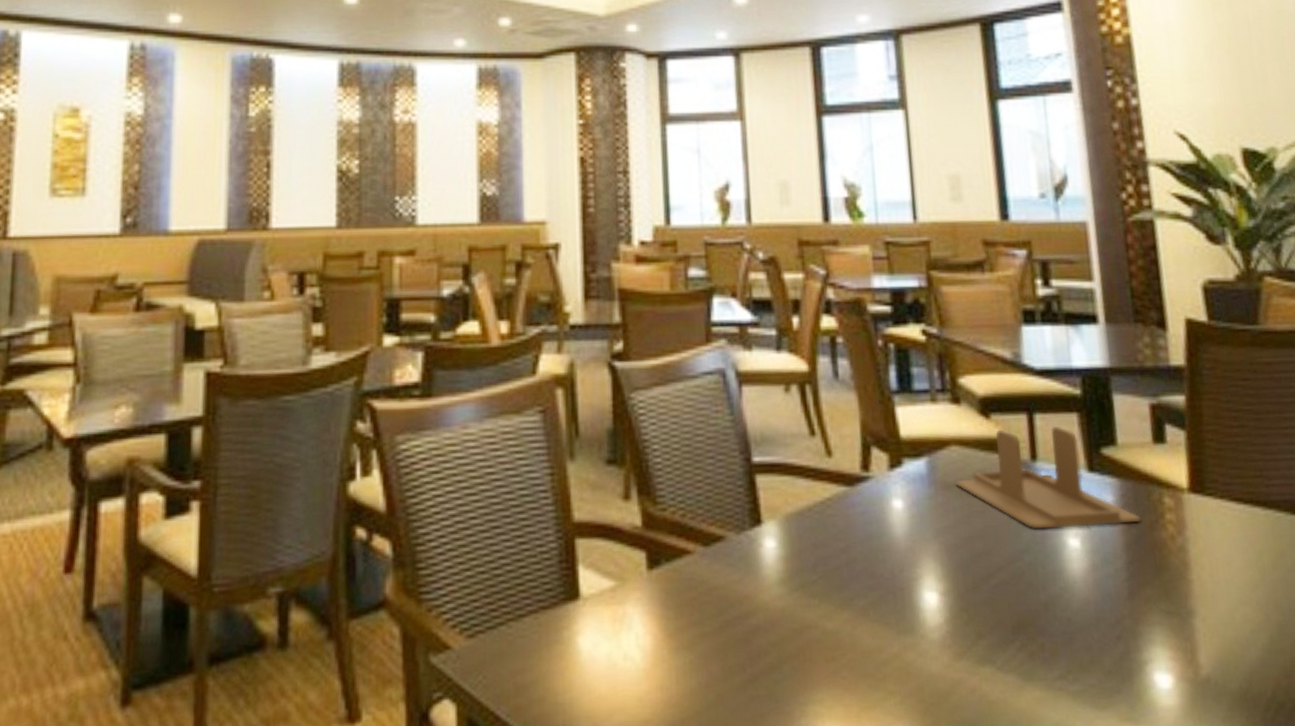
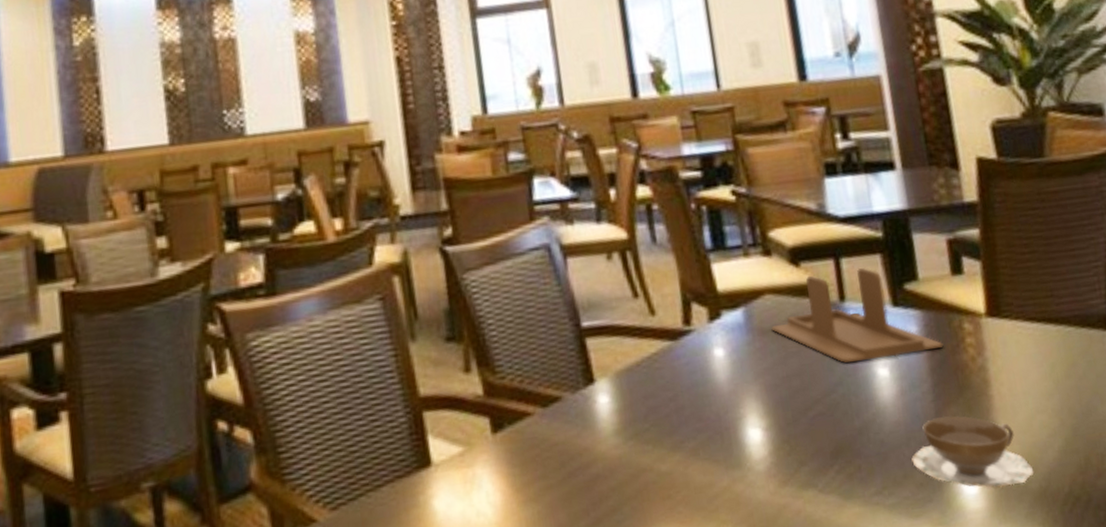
teacup: none [1100,598,1235,685] -> present [911,415,1034,488]

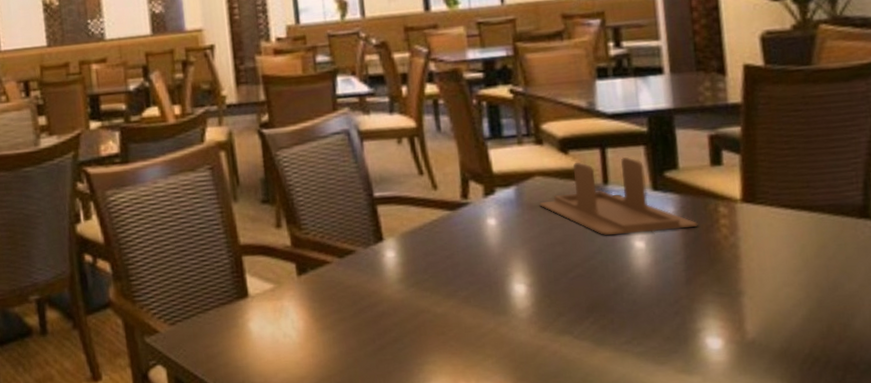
teacup: present [911,415,1034,488] -> none [661,283,777,346]

